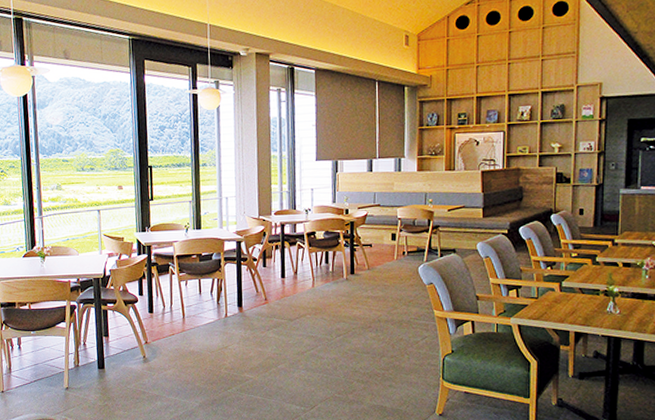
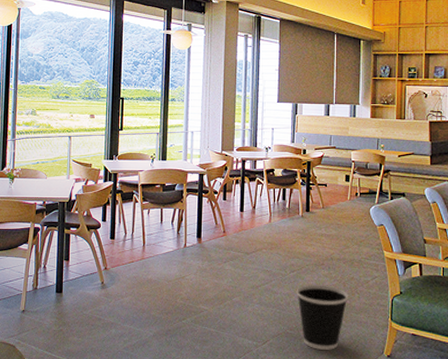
wastebasket: none [343,347,397,412] -> present [296,284,348,350]

